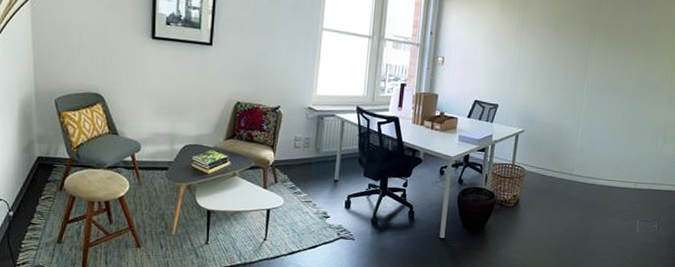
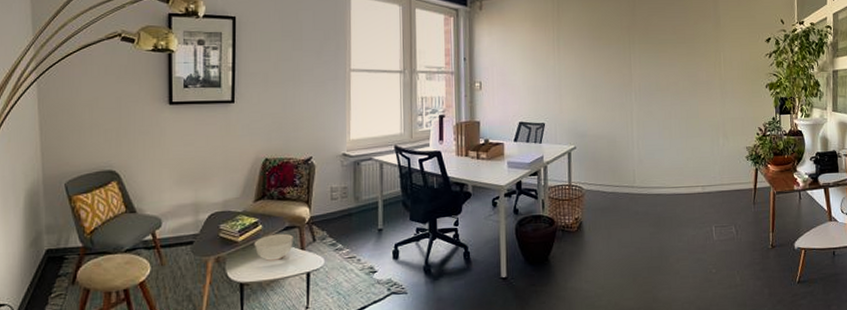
bowl: none [222,171,258,195] -> present [254,233,293,261]

